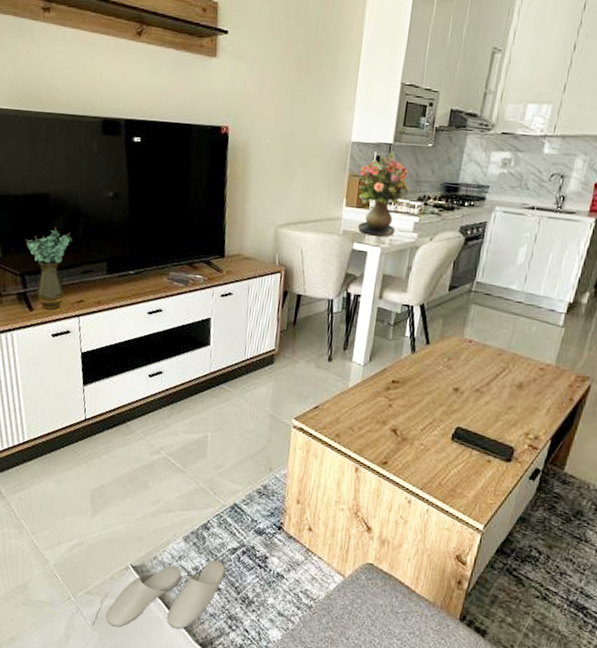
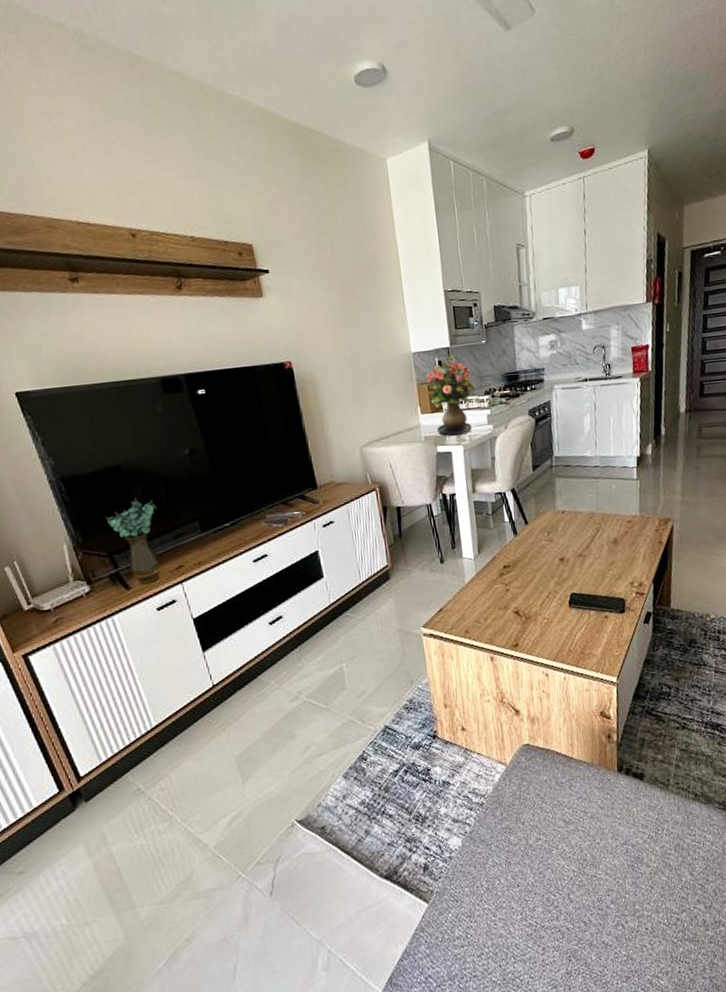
slippers: present [106,560,225,630] -> none [282,787,392,890]

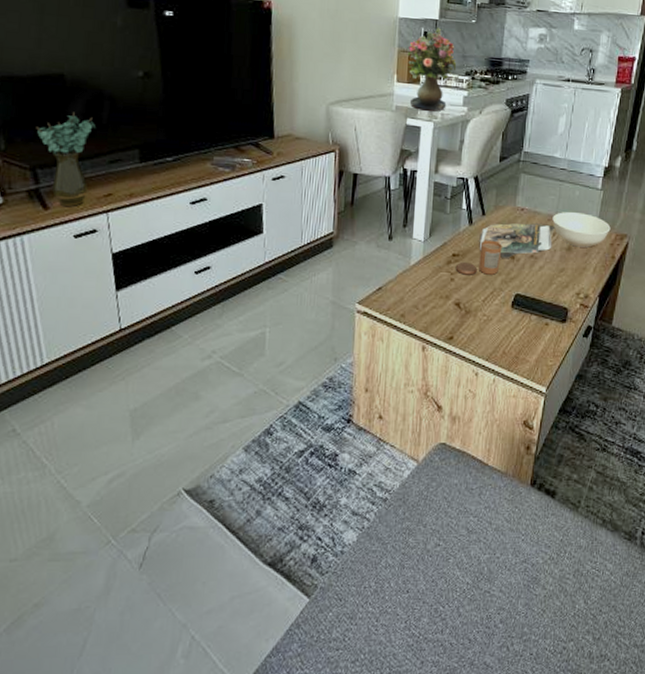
candle: none [508,546,551,584] -> present [455,240,502,275]
magazine: none [526,522,599,562] -> present [479,223,556,258]
bowl: none [594,505,653,539] -> present [552,212,611,248]

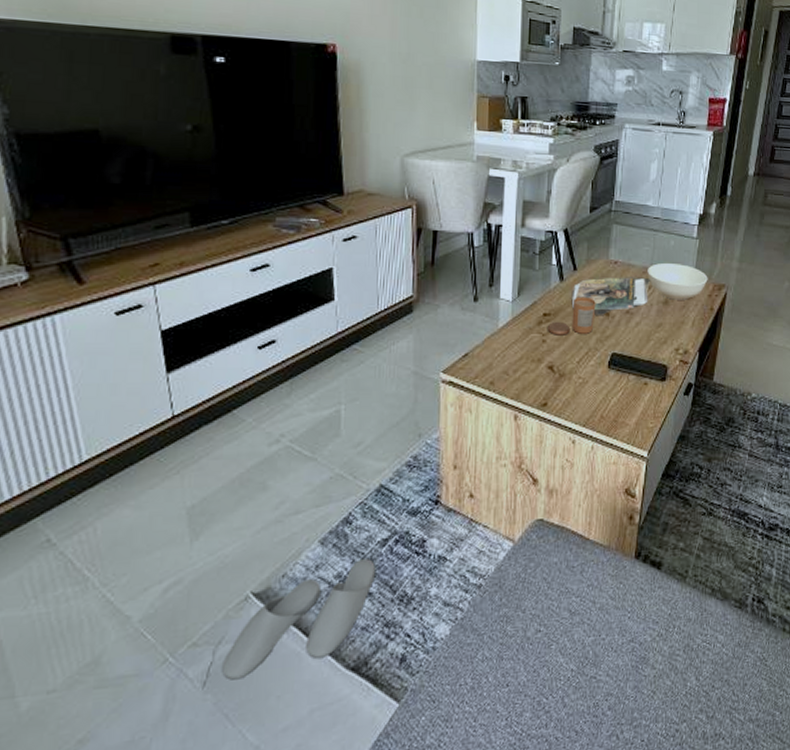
vase: present [36,111,95,207] -> none [67,172,137,281]
slippers: none [156,467,292,565] -> present [222,559,375,681]
bouquet: present [407,27,457,112] -> none [487,70,541,161]

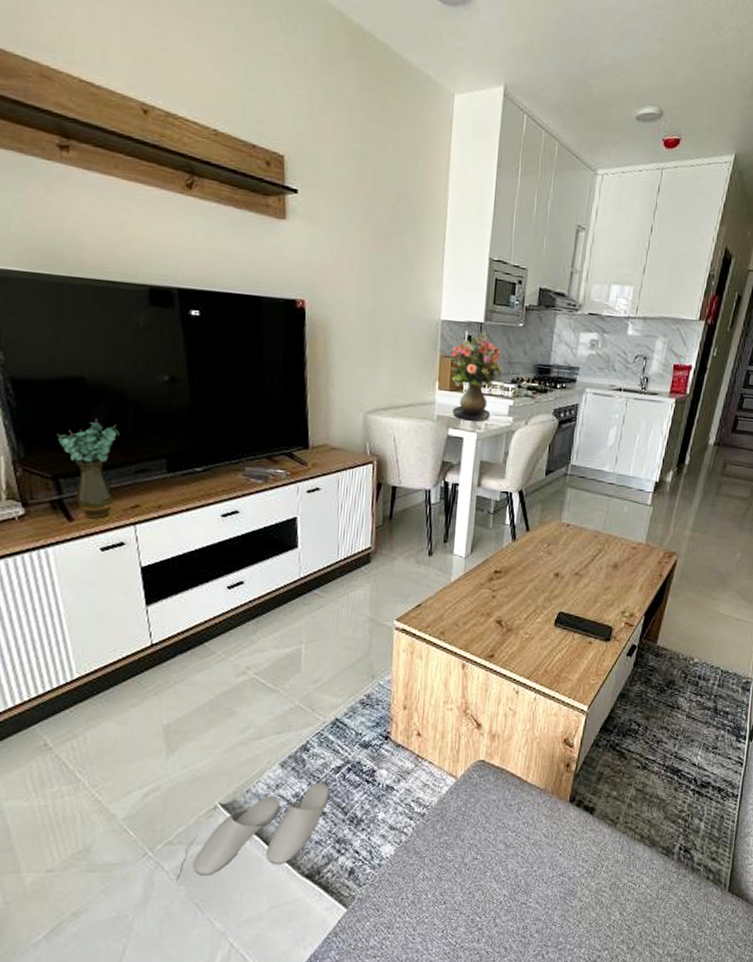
vase: none [67,172,137,281] -> present [57,418,119,519]
bouquet: none [487,70,541,161] -> present [450,331,503,422]
candle: present [547,296,596,335] -> none [497,556,546,593]
magazine: present [571,277,651,315] -> none [522,539,602,575]
bowl: present [647,263,708,300] -> none [599,528,659,565]

